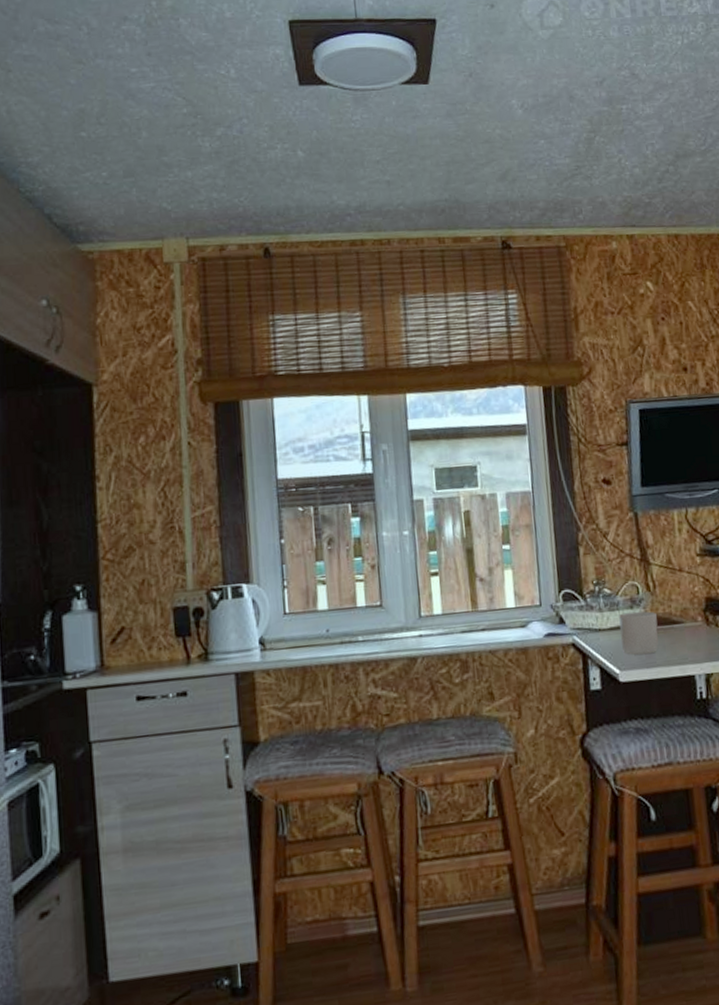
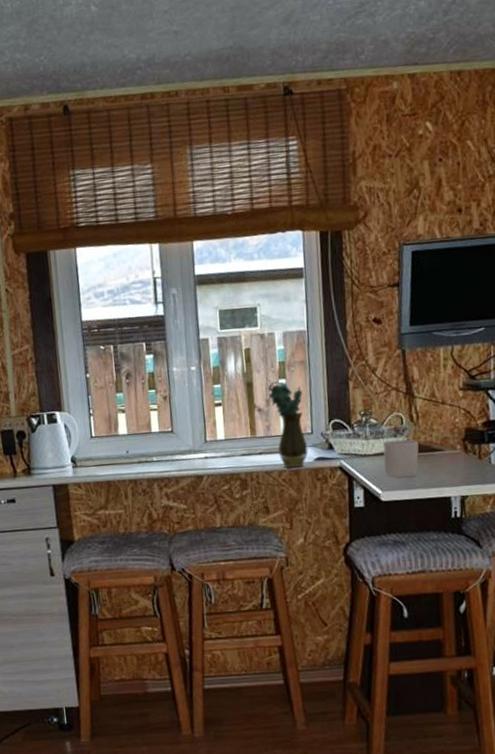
vase: none [490,545,537,647] -> present [268,380,308,469]

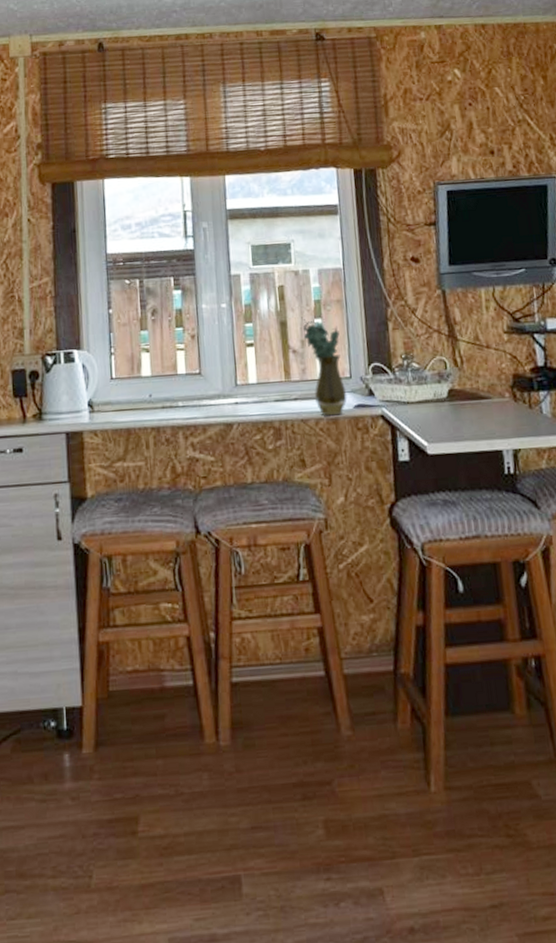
mug: present [383,439,419,478] -> none [427,386,466,429]

